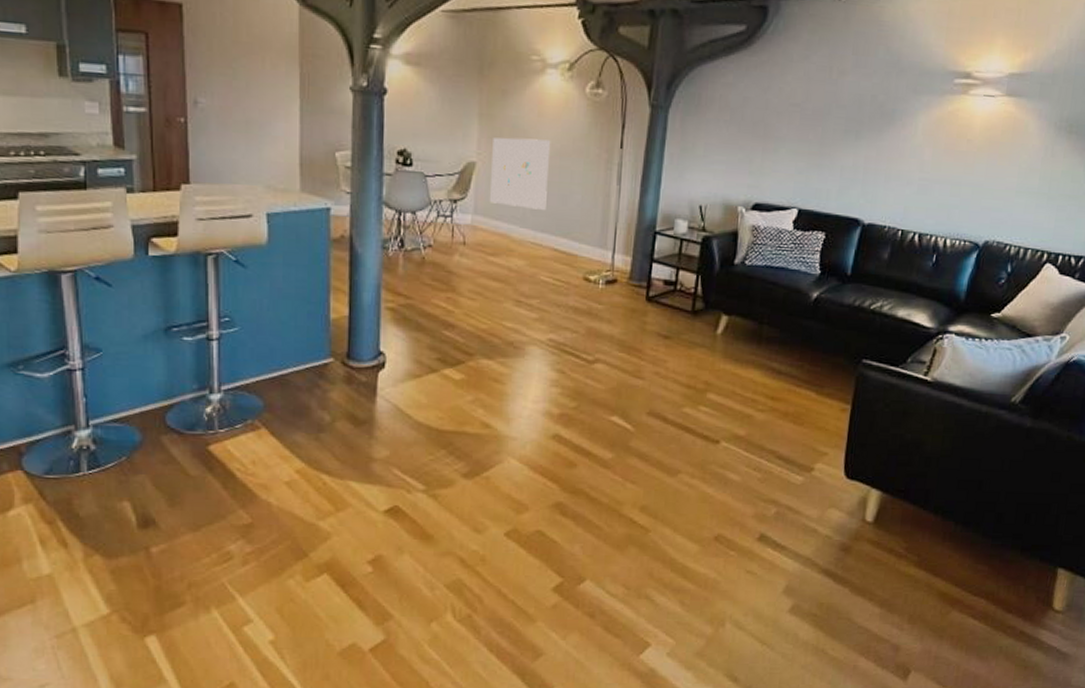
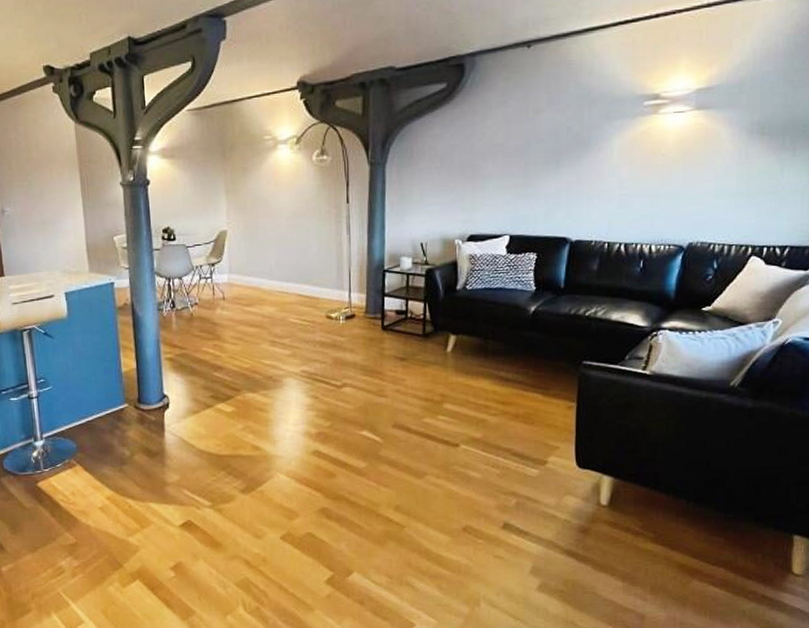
wall art: present [490,138,551,210] -> none [239,204,289,264]

